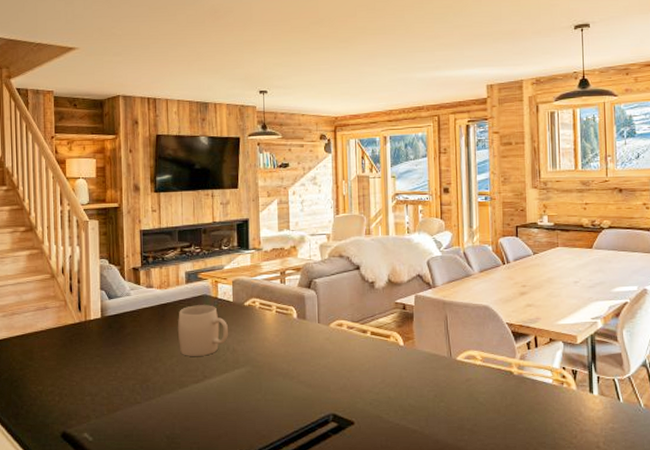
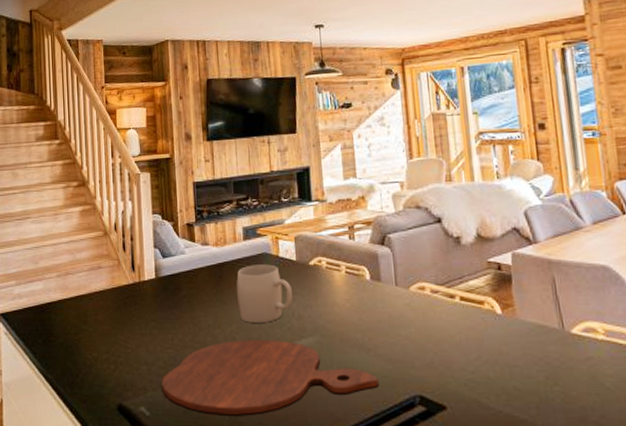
cutting board: none [105,370,300,438] -> present [161,339,380,416]

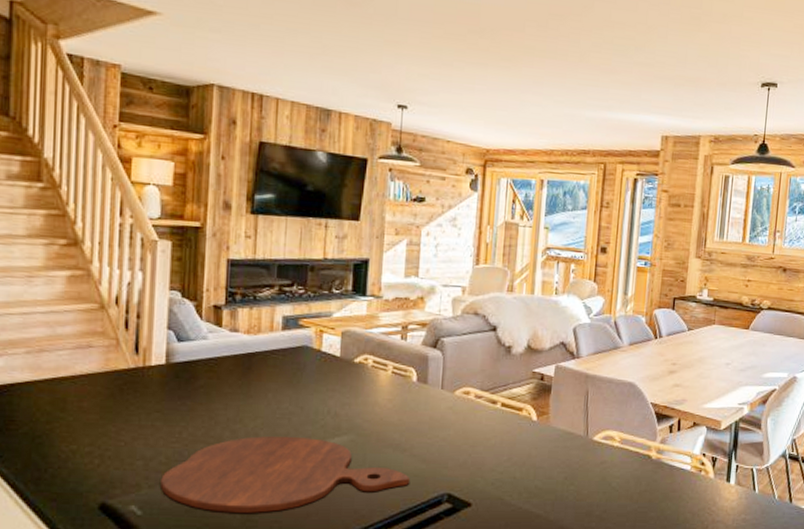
mug: present [236,264,292,323] -> none [266,357,331,419]

